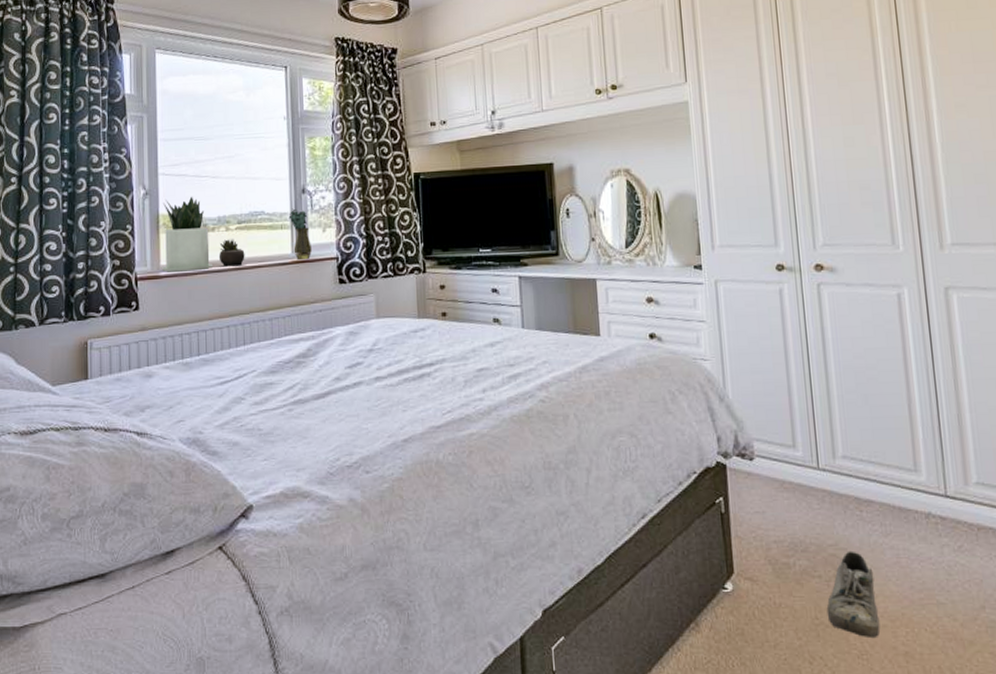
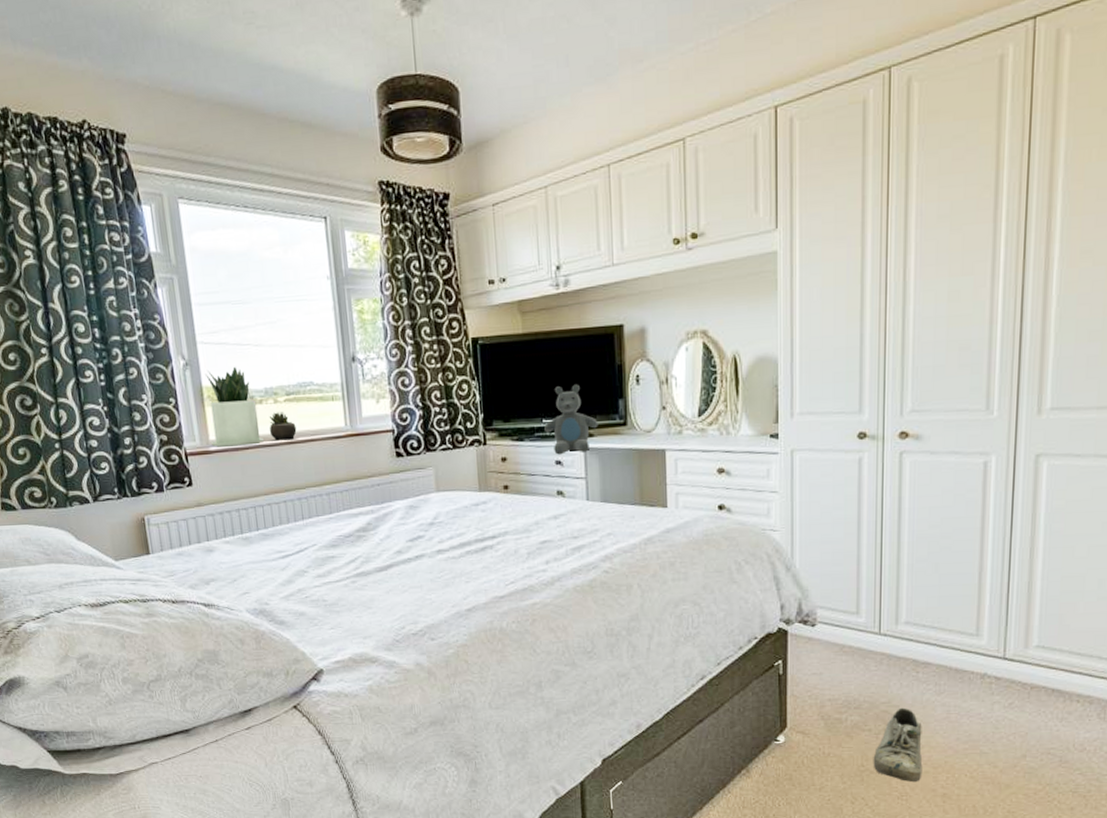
vase: present [288,208,313,261] -> none [339,378,367,434]
teddy bear: none [481,216,532,283] -> present [544,384,598,455]

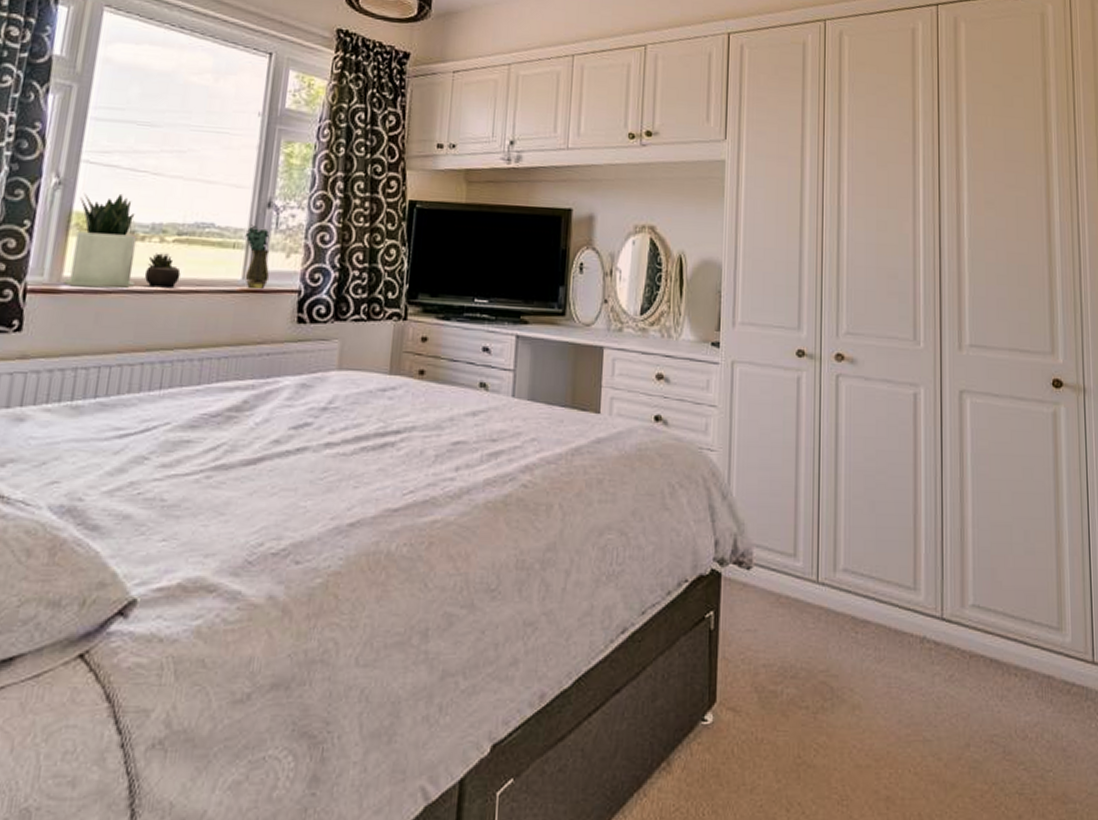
vase: none [339,378,367,434] -> present [244,224,270,290]
teddy bear: present [544,384,598,455] -> none [475,264,535,341]
shoe: present [873,707,923,783] -> none [810,678,864,781]

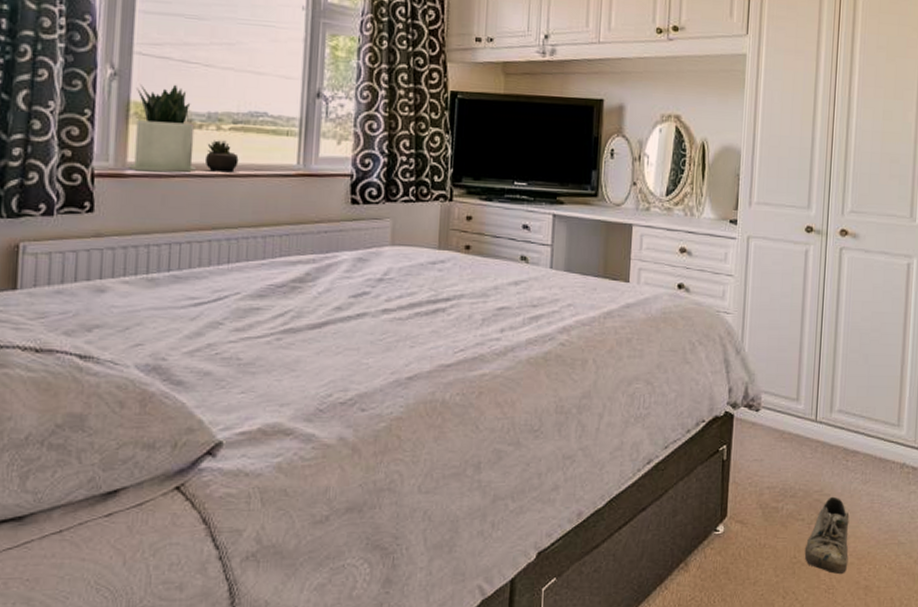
vase: present [244,224,270,290] -> none [297,113,323,174]
shoe: none [810,678,864,781] -> present [804,496,850,575]

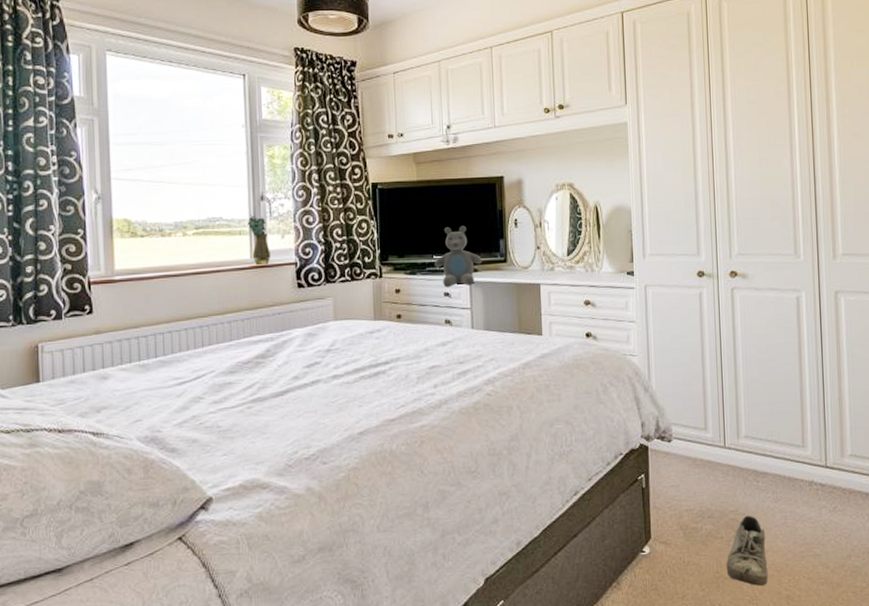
planter: present [127,84,197,174] -> none [115,201,171,277]
succulent plant: present [200,140,240,174] -> none [173,244,205,272]
vase: none [297,113,323,174] -> present [247,215,272,266]
teddy bear: none [515,150,570,219] -> present [435,225,482,288]

